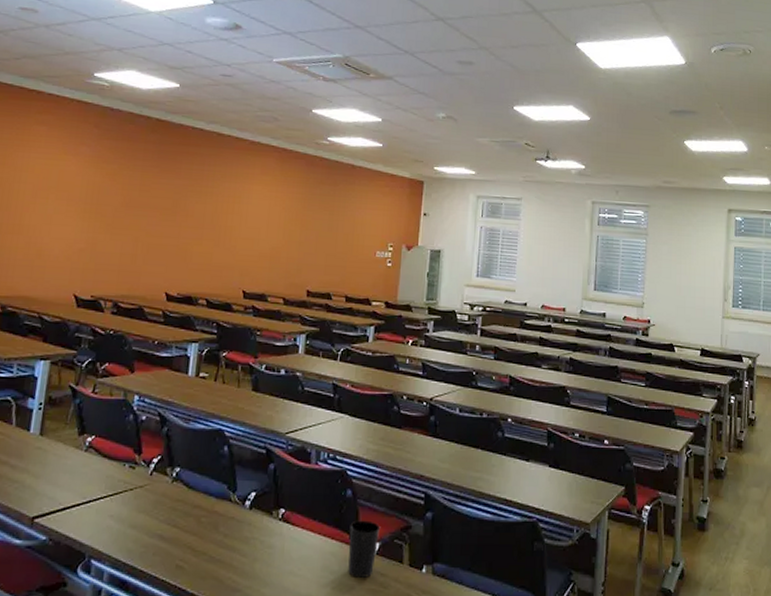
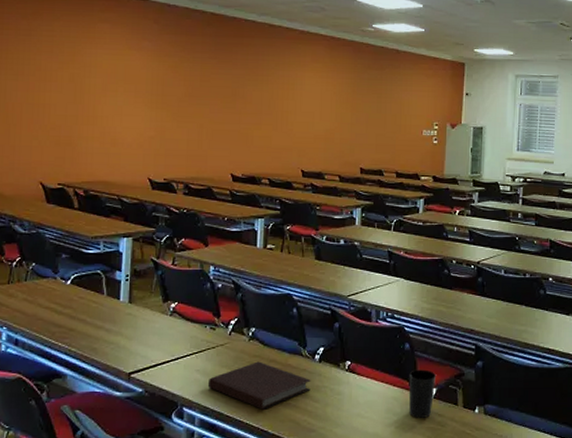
notebook: none [122,507,239,564] -> present [208,361,311,410]

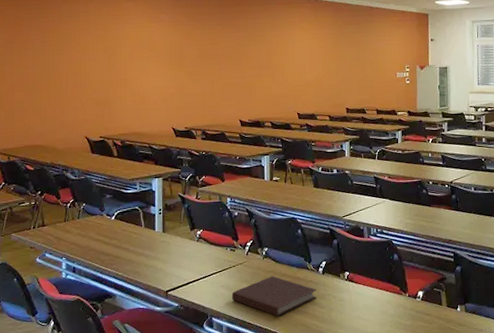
cup: present [409,369,436,418] -> none [399,276,422,318]

